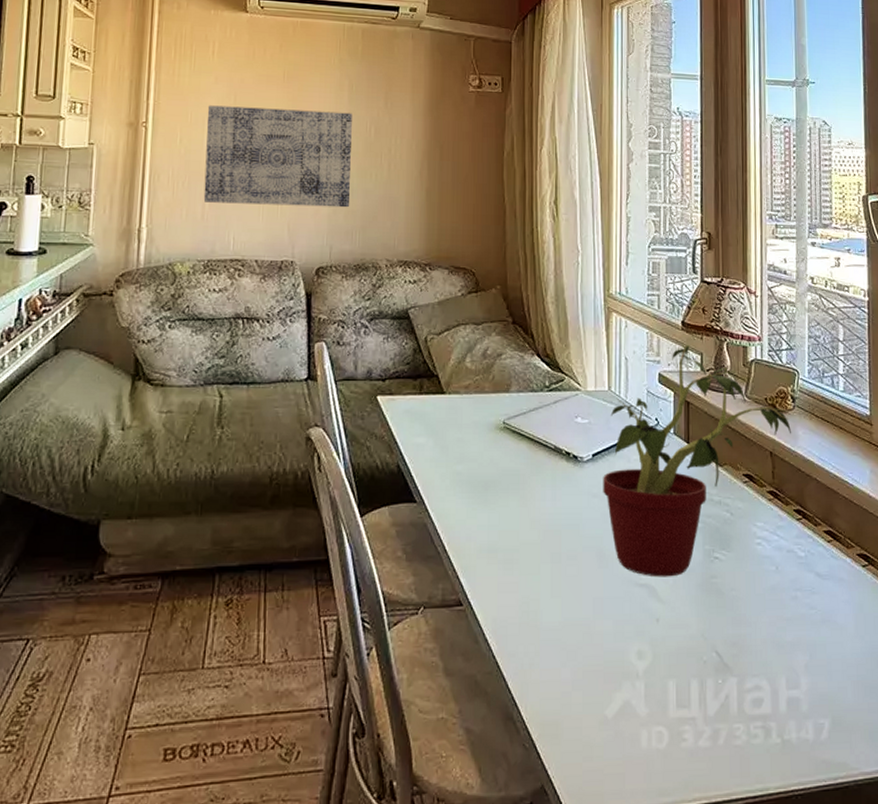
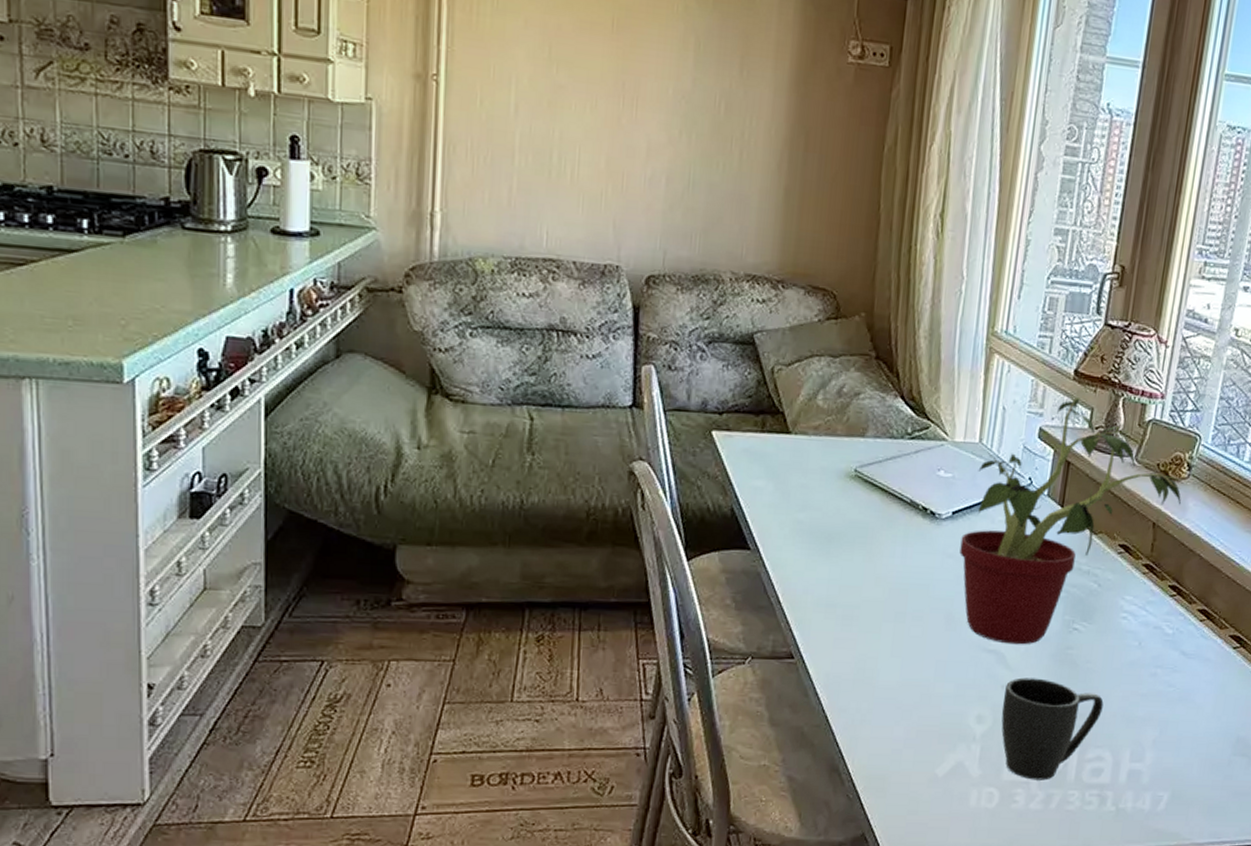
wall art: present [203,105,352,208] -> none [510,57,698,204]
mug: none [659,609,753,716] -> present [1001,677,1104,780]

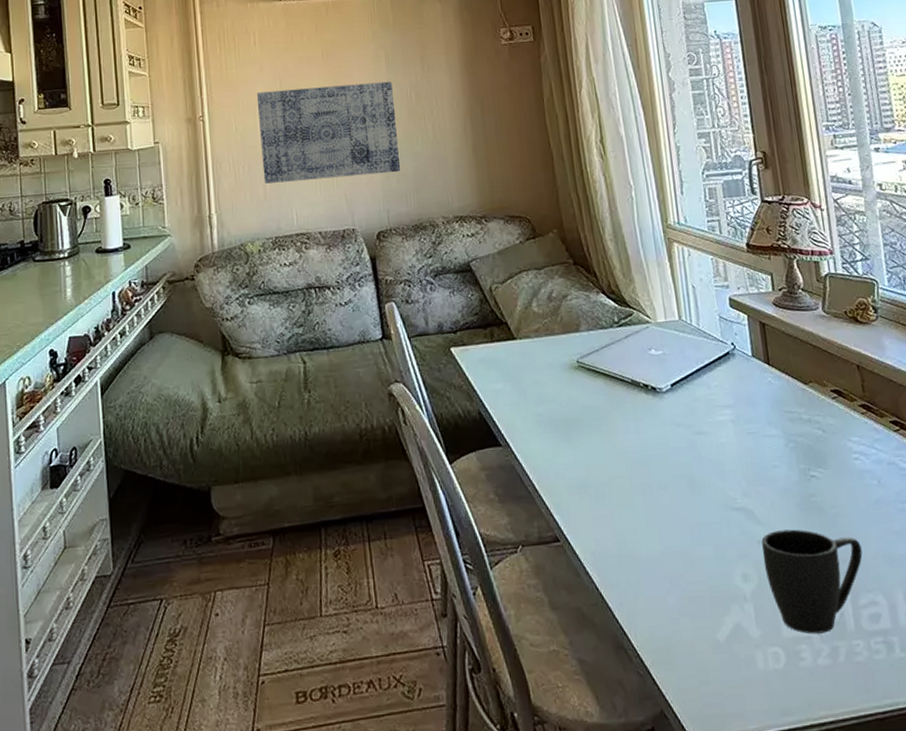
wall art: none [510,57,698,204] -> present [256,81,401,184]
potted plant: present [959,398,1190,645] -> none [684,266,880,500]

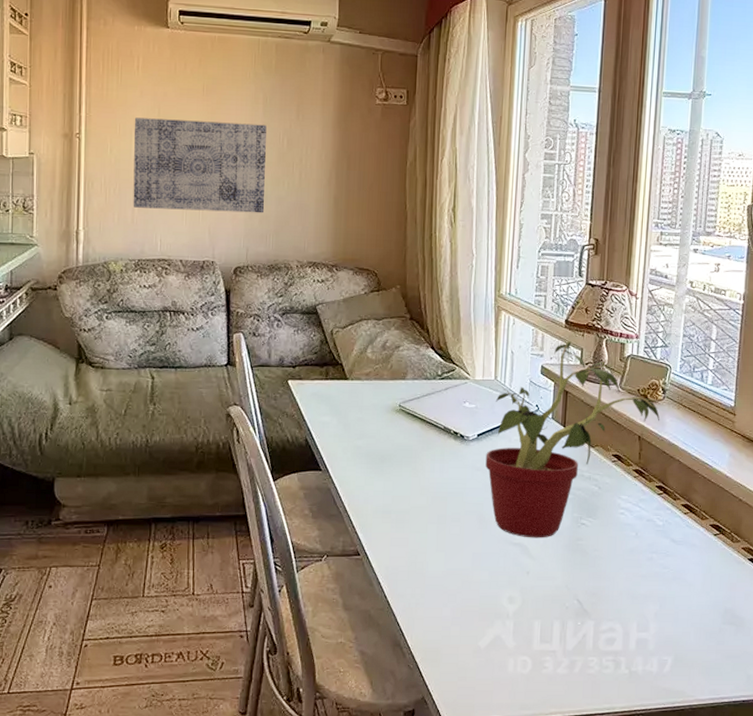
potted plant: none [684,266,880,500] -> present [485,341,666,538]
mug: present [761,529,863,634] -> none [528,565,611,649]

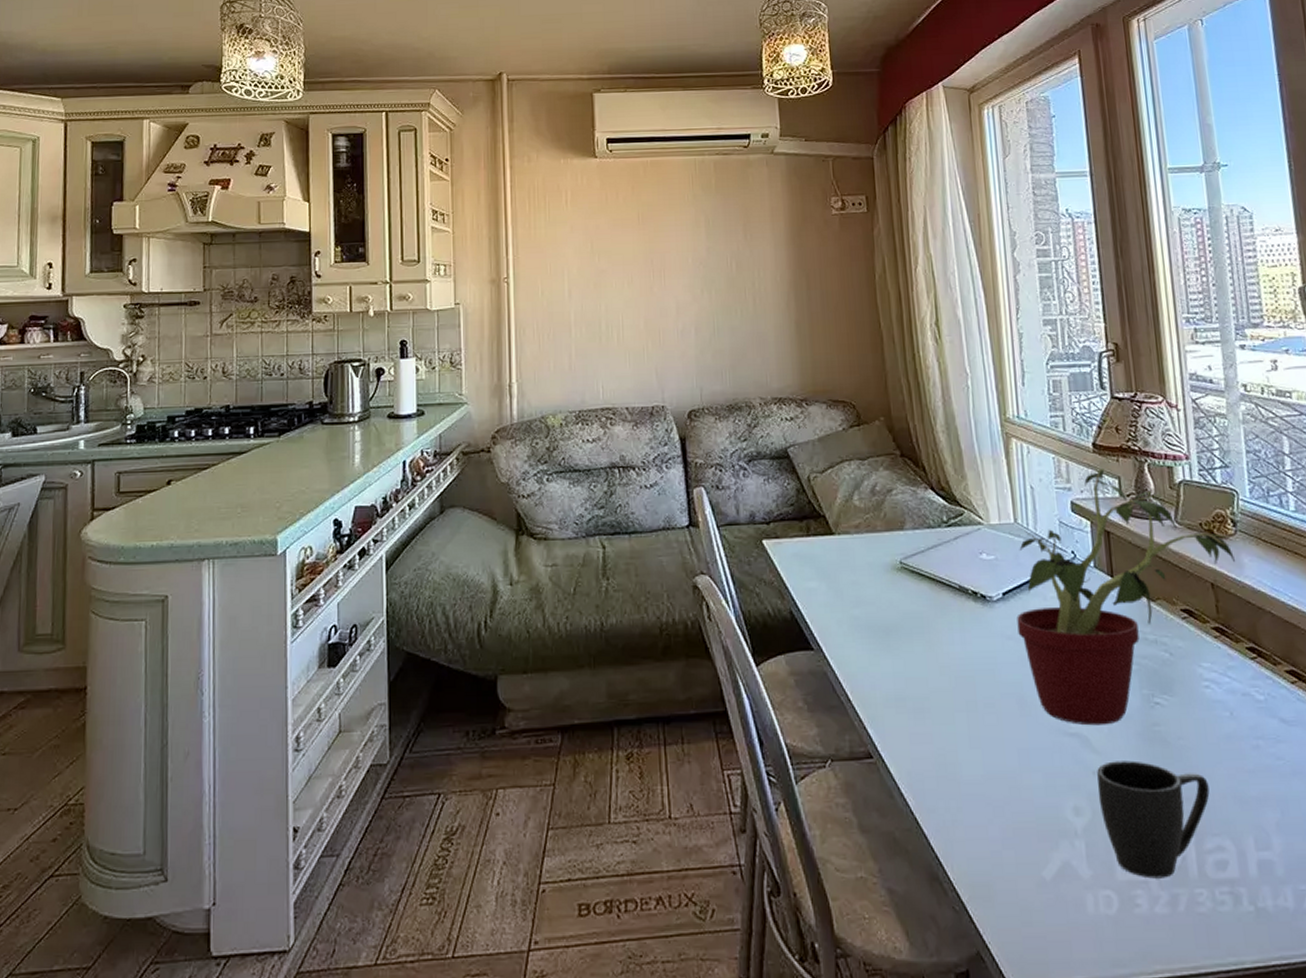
wall art: present [133,117,267,214] -> none [565,249,717,353]
mug: none [528,565,611,649] -> present [1097,760,1210,879]

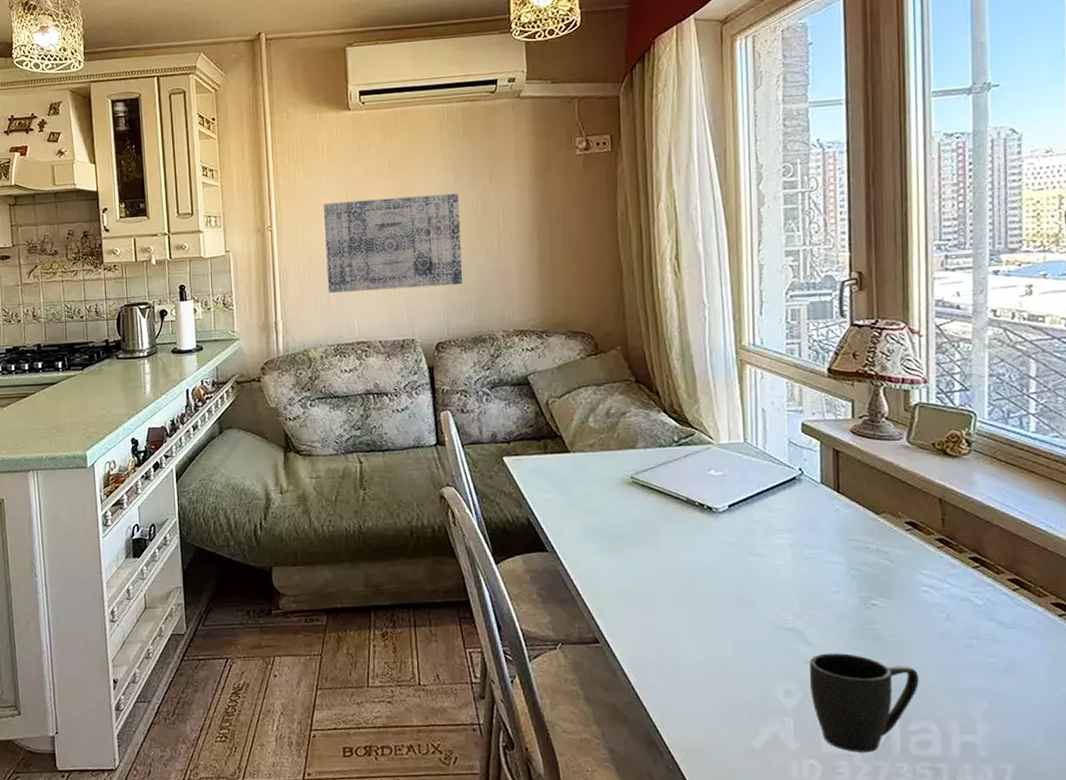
wall art: none [565,249,717,353] -> present [323,193,463,293]
potted plant: present [1017,469,1239,726] -> none [741,393,973,622]

